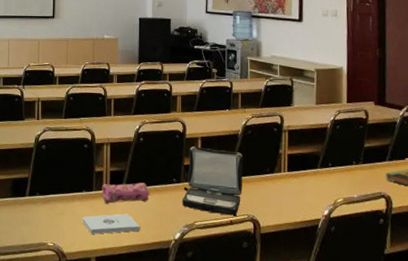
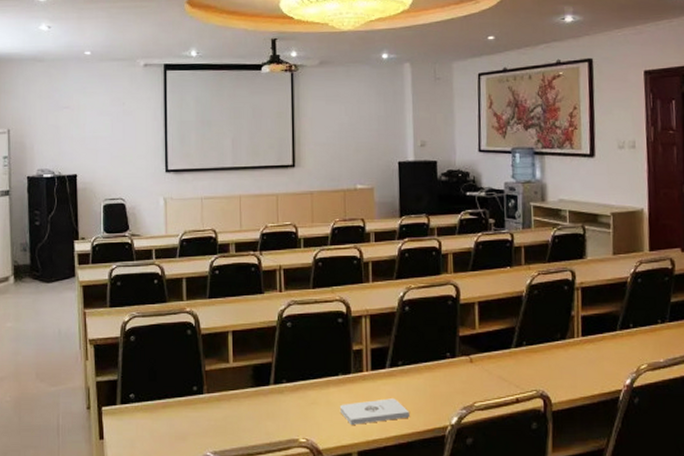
pencil case: present [101,182,150,204] -> none [361,360,420,388]
laptop: present [182,146,243,216] -> none [458,313,530,393]

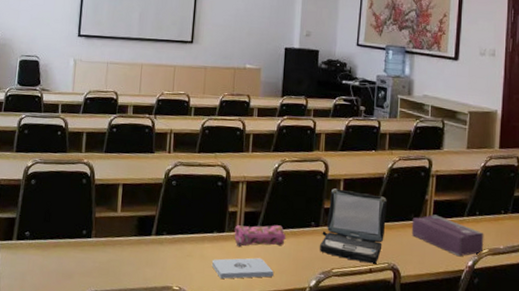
pencil case: none [361,360,420,388] -> present [234,225,287,247]
laptop: none [458,313,530,393] -> present [320,188,387,264]
tissue box: none [558,331,642,376] -> present [411,214,484,257]

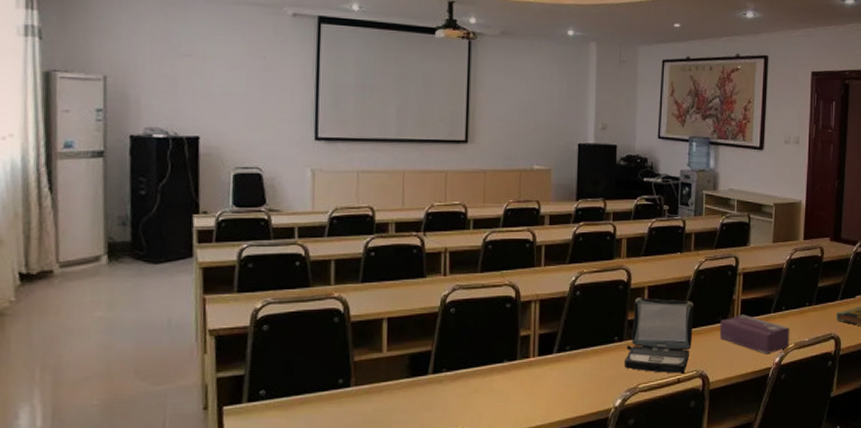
notepad: present [211,257,274,279] -> none [502,383,575,412]
pencil case: present [234,225,287,247] -> none [527,345,588,374]

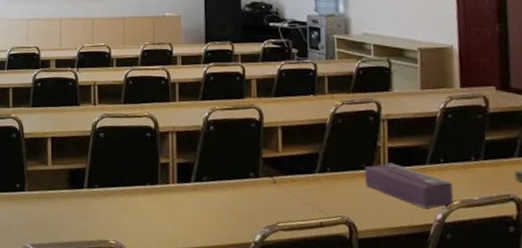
laptop: present [625,298,694,374] -> none [262,137,334,217]

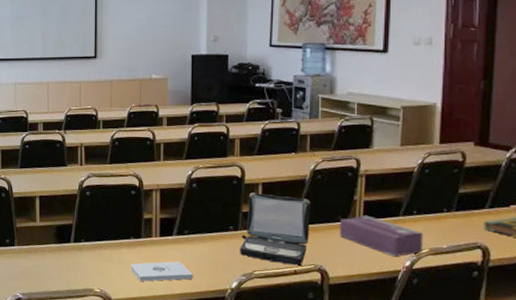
notepad: none [147,211,214,233] -> present [130,261,193,282]
laptop: none [262,137,334,217] -> present [240,193,310,266]

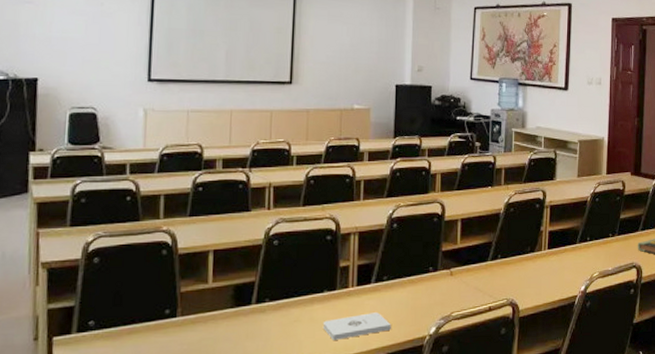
laptop: present [240,193,310,266] -> none [439,229,504,302]
tissue box: present [339,215,424,257] -> none [528,245,595,283]

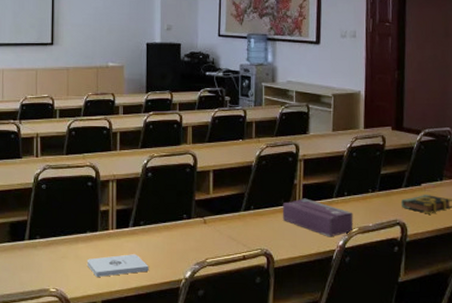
tissue box: none [528,245,595,283] -> present [282,198,354,237]

